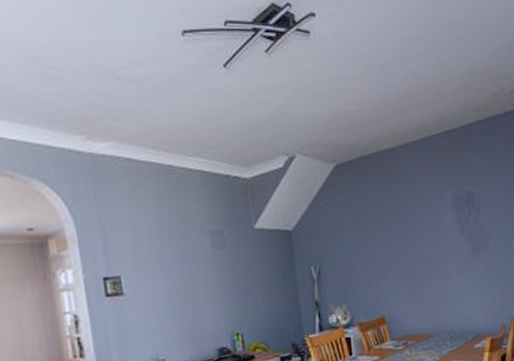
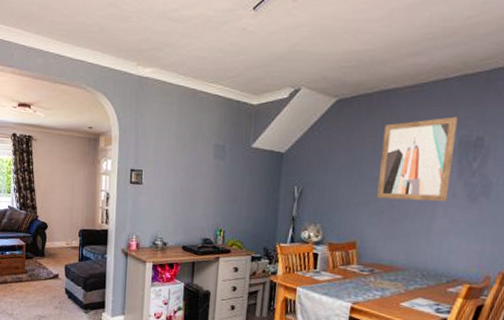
wall art: none [386,173,456,266] -> present [377,117,458,202]

